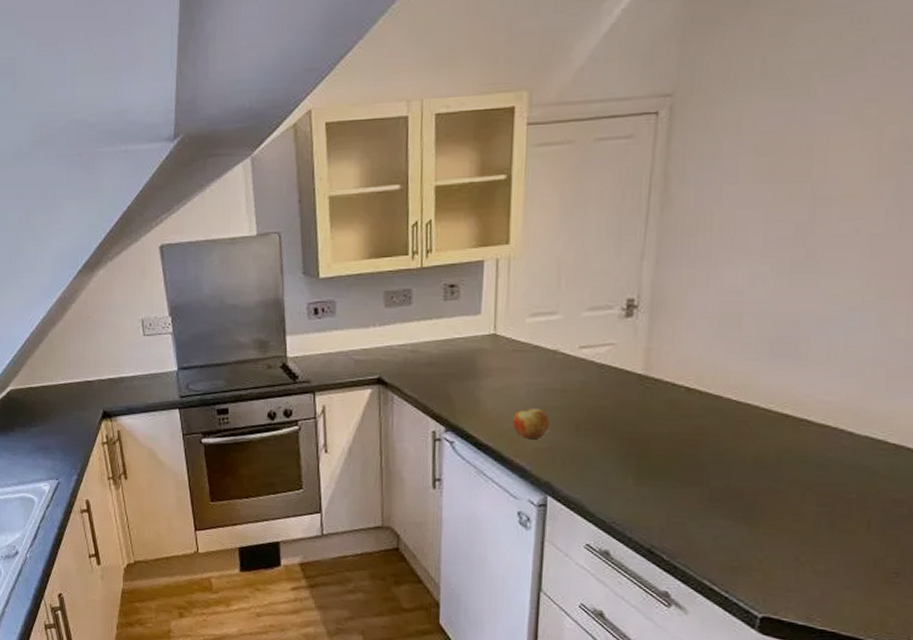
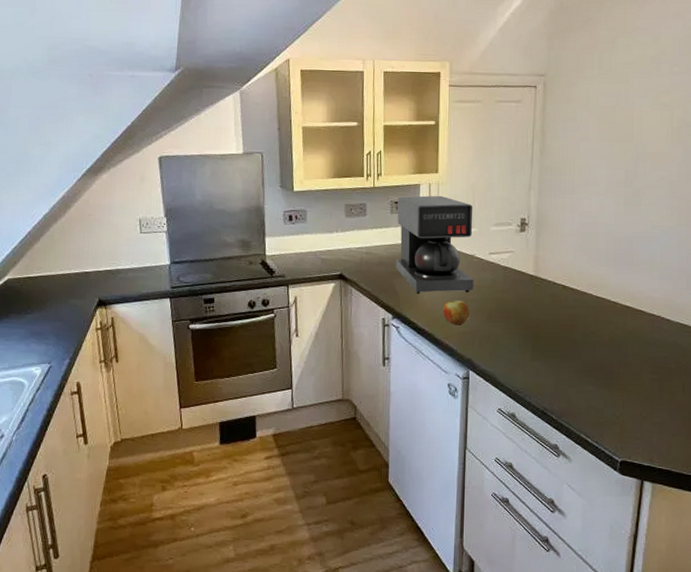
coffee maker: none [450,273,558,400] -> present [396,195,474,294]

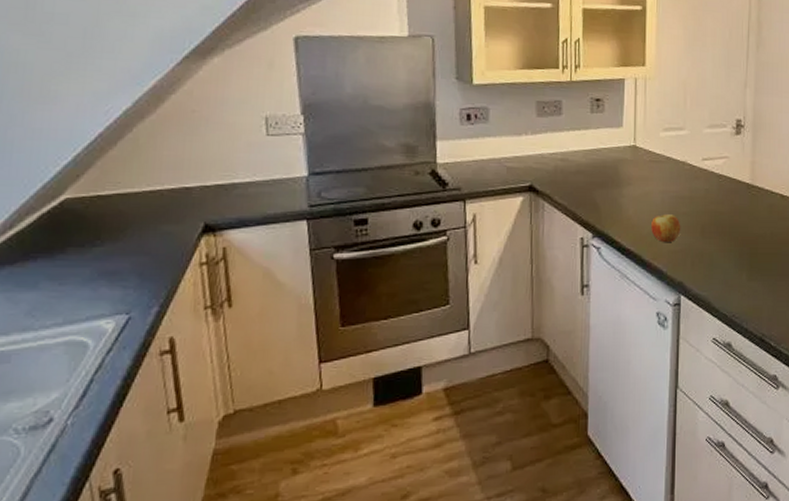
coffee maker: present [396,195,474,294] -> none [597,92,686,207]

